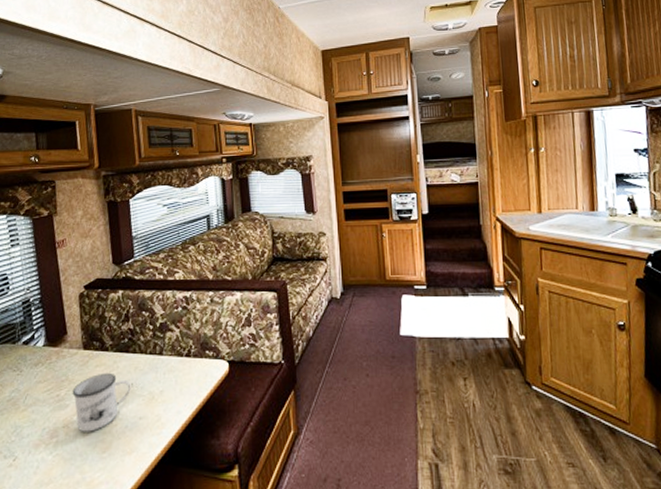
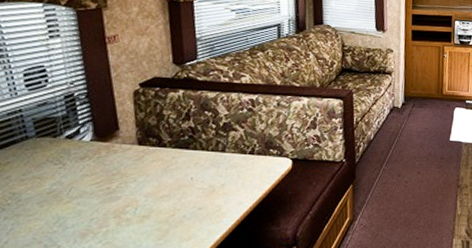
mug: present [72,372,131,432] -> none [125,167,191,222]

